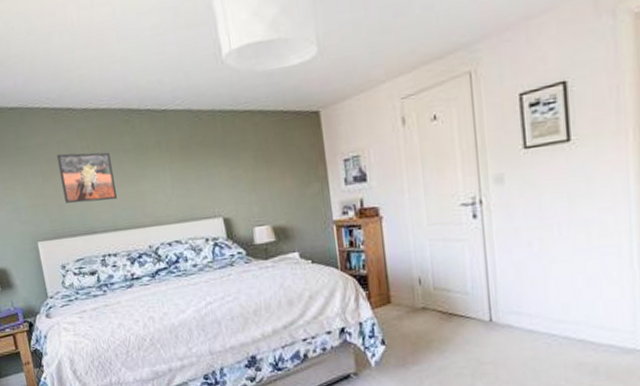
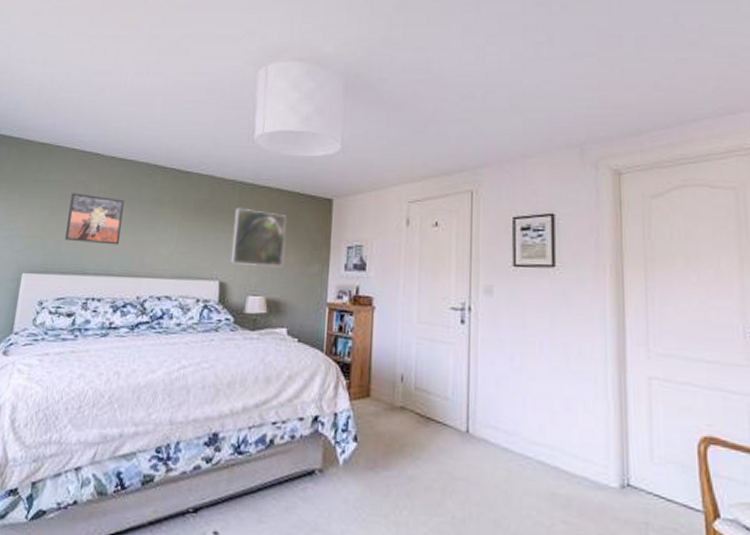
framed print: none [221,137,281,198] -> present [231,207,286,267]

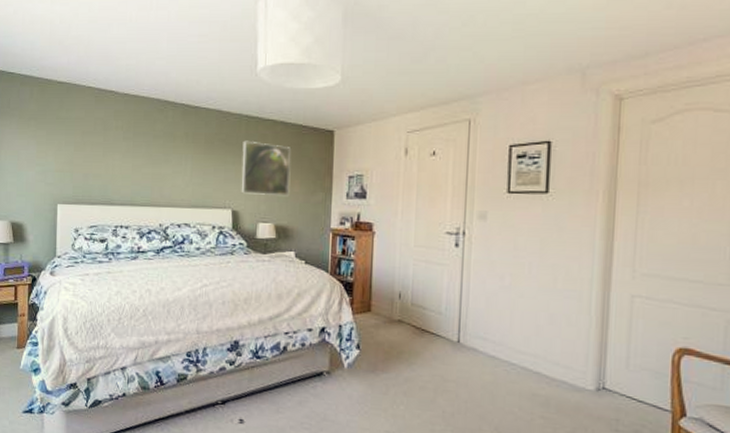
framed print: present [65,193,124,245] -> none [91,129,140,178]

